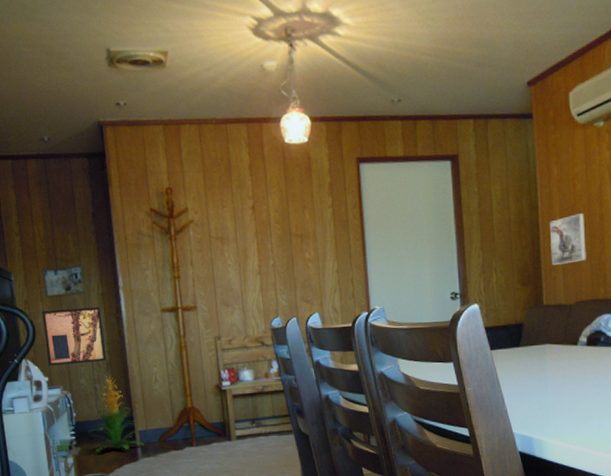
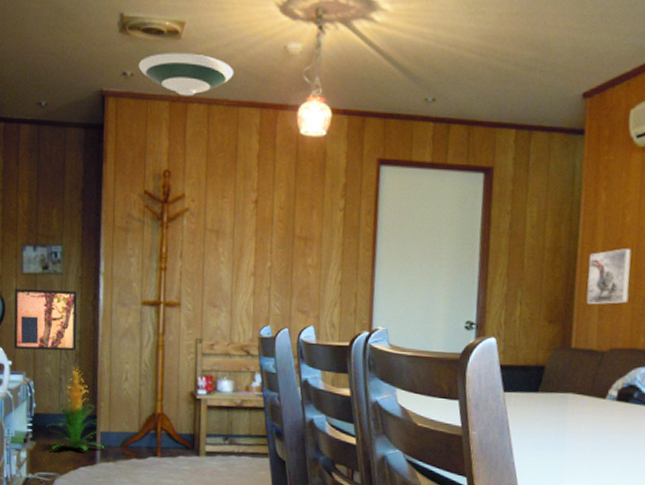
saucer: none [129,79,219,119] -> present [138,53,234,96]

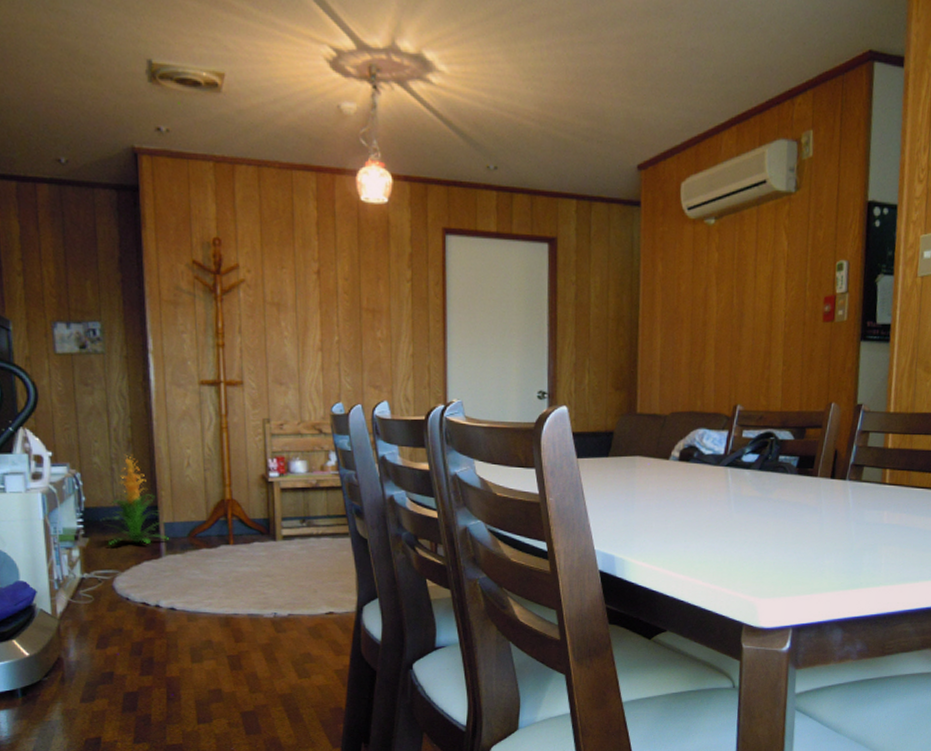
wall art: present [14,288,78,351] -> none [47,371,128,439]
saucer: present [138,53,234,96] -> none [173,107,285,157]
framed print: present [586,249,632,305] -> none [648,317,687,371]

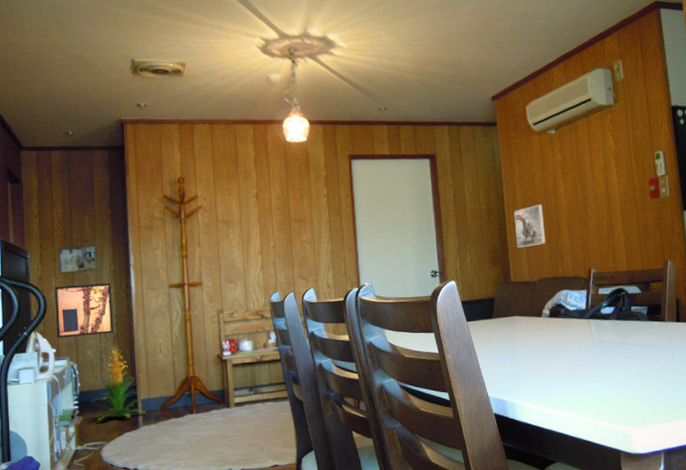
wall art: none [47,371,128,439] -> present [54,282,114,339]
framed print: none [648,317,687,371] -> present [513,205,546,248]

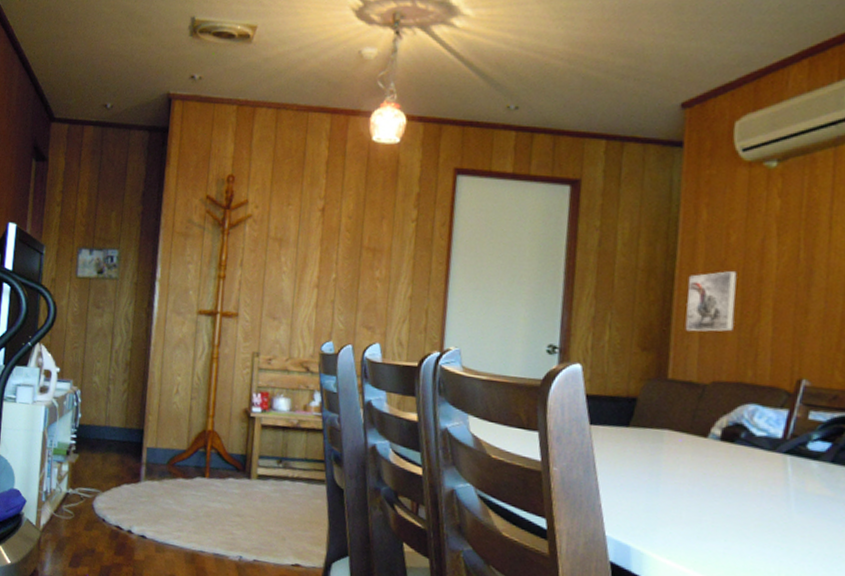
wall art: present [54,282,114,339] -> none [63,292,132,360]
indoor plant: present [92,346,145,421] -> none [91,376,149,467]

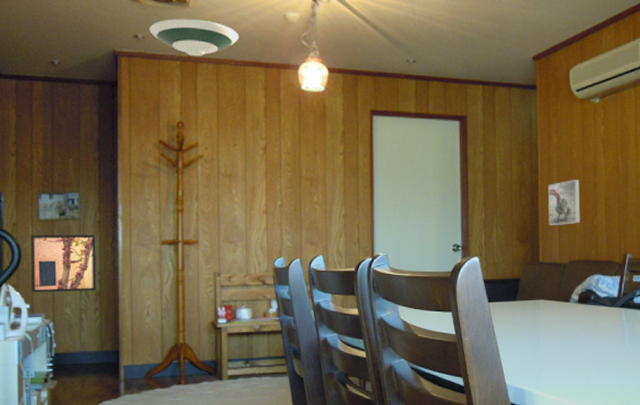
wall art: none [63,292,132,360] -> present [31,234,97,293]
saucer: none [207,57,306,101] -> present [149,19,240,57]

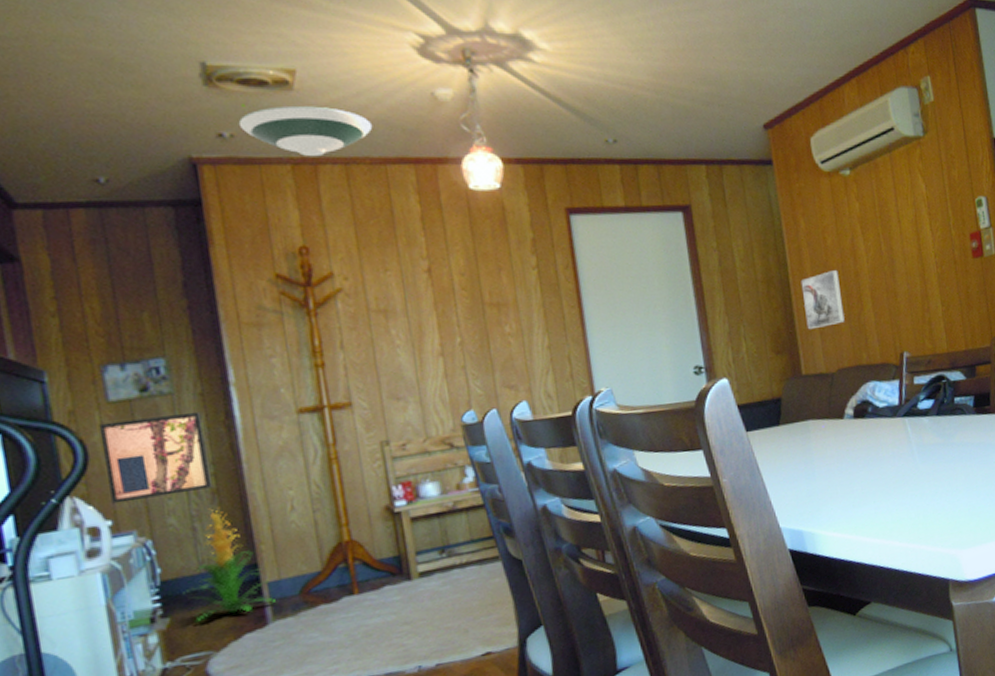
indoor plant: none [68,305,127,386] -> present [183,507,276,621]

